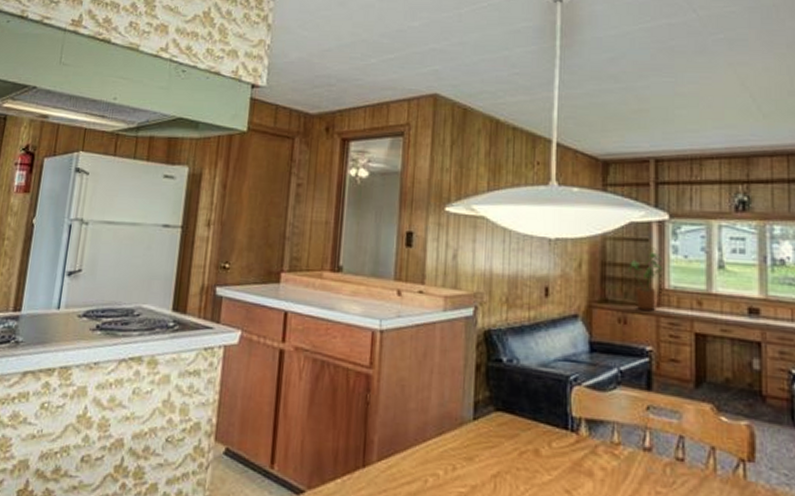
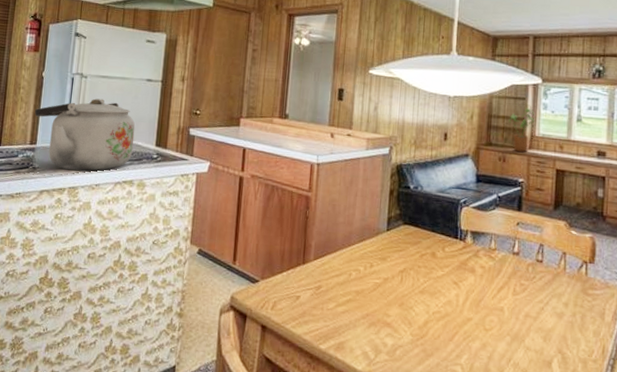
kettle: none [21,250,147,346] -> present [35,98,135,172]

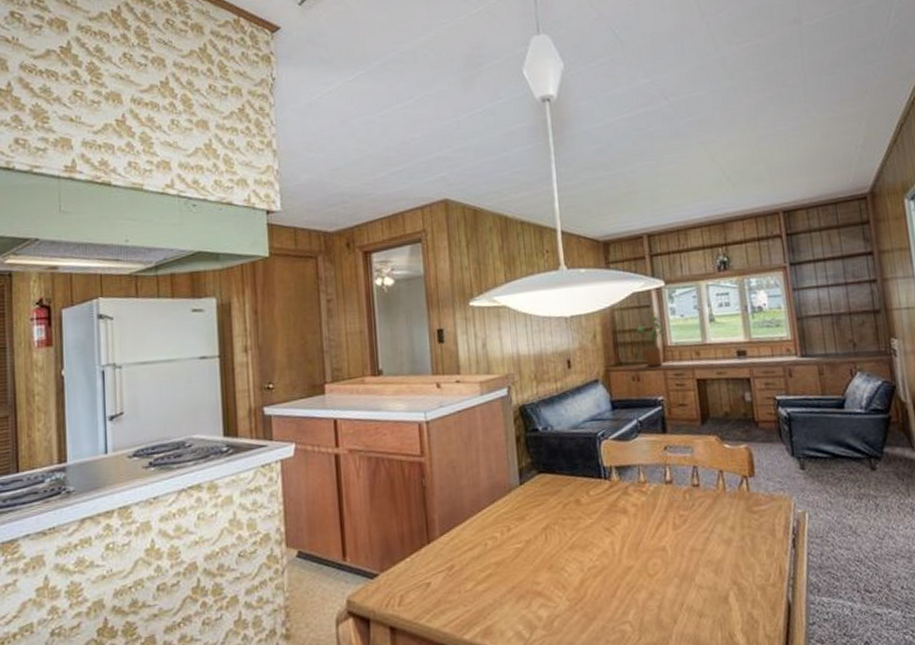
kettle: present [35,98,135,172] -> none [59,390,196,487]

